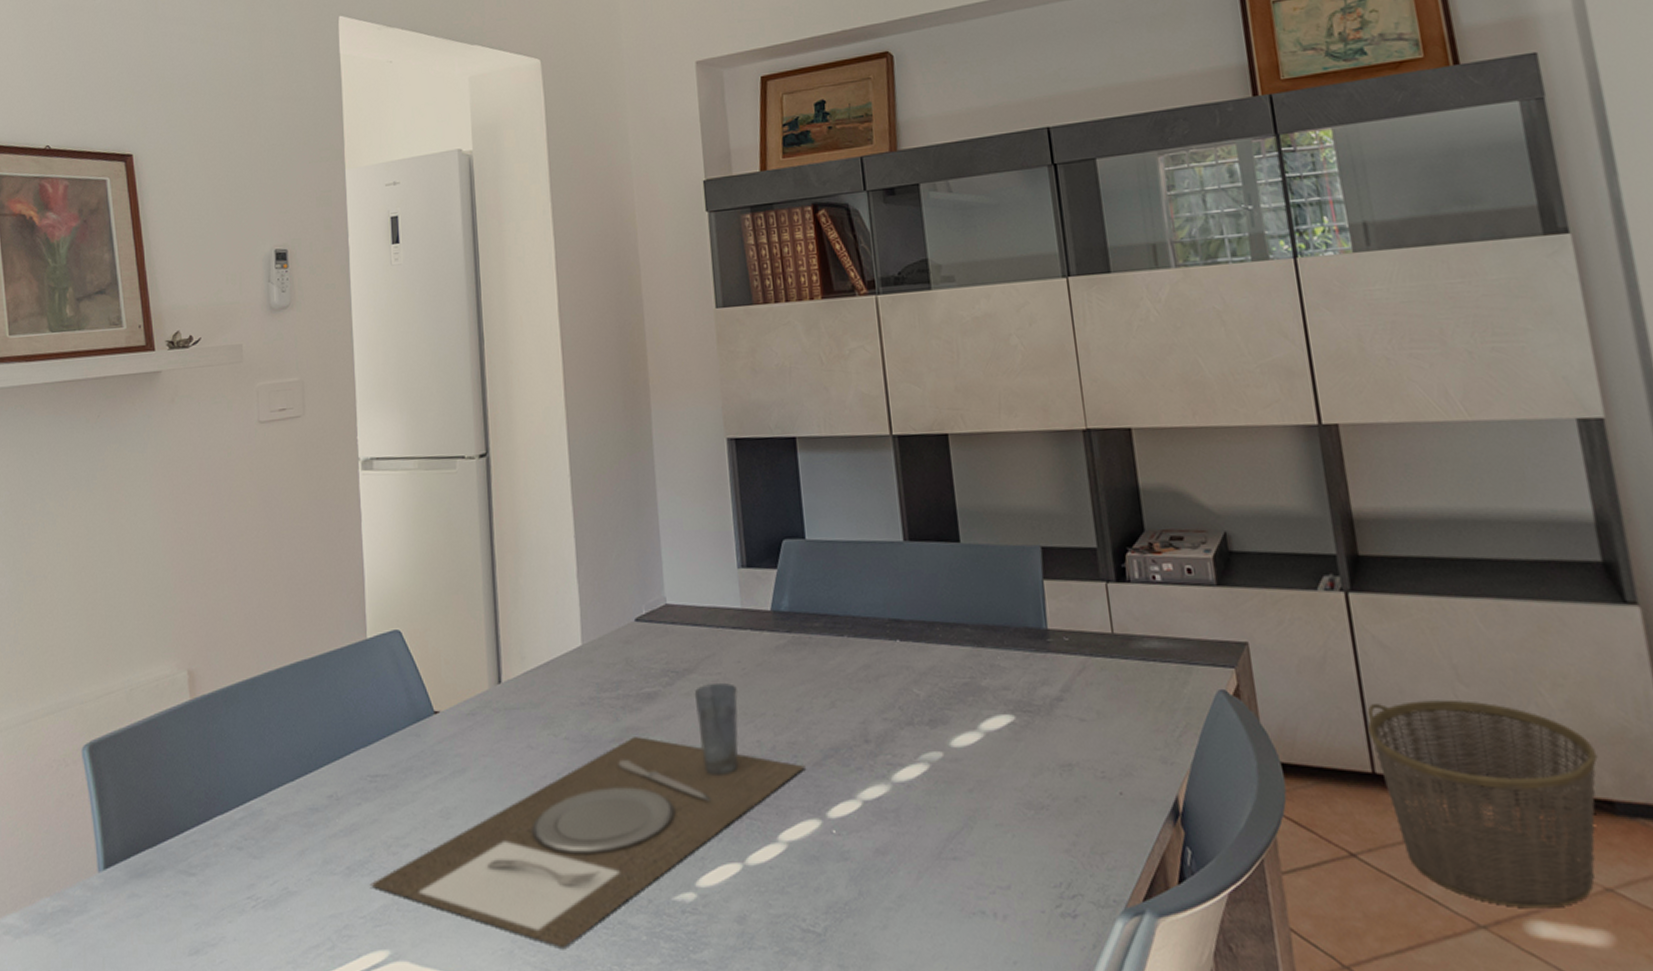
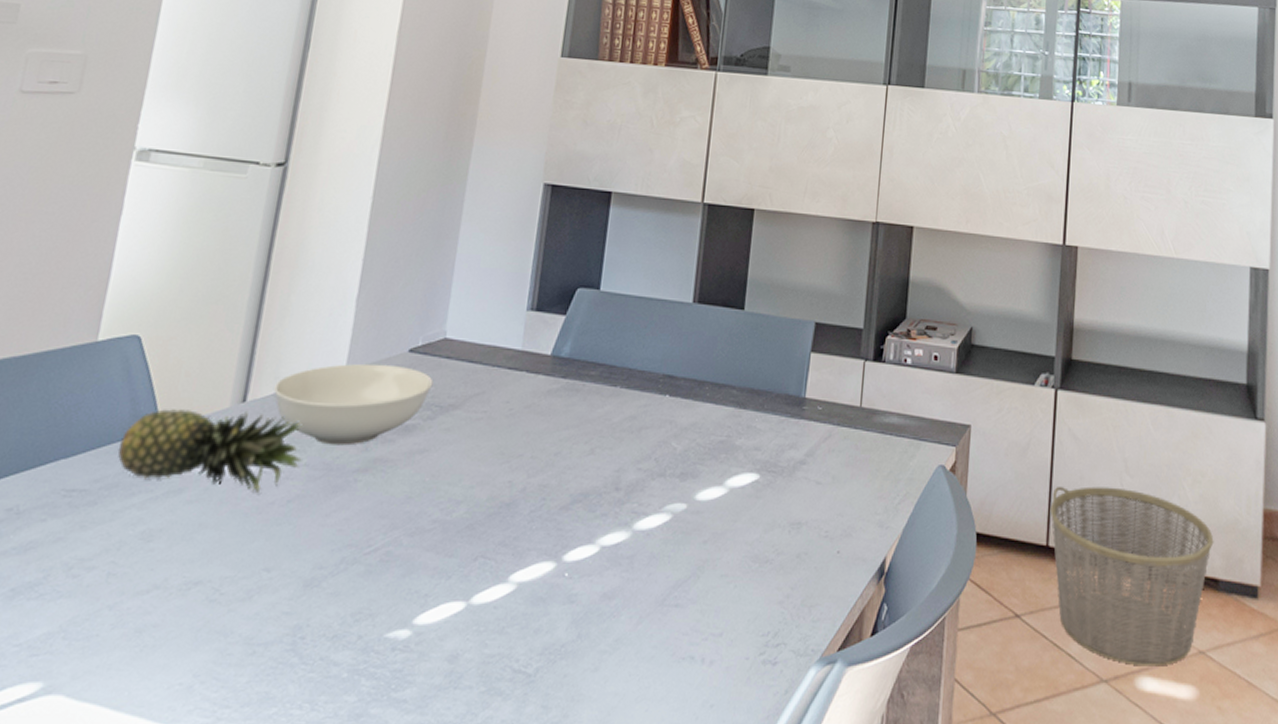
place setting: present [369,682,805,948] -> none [35,420,552,684]
fruit: none [404,692,562,769] -> present [117,409,303,494]
bowl: none [522,635,665,718] -> present [273,363,434,446]

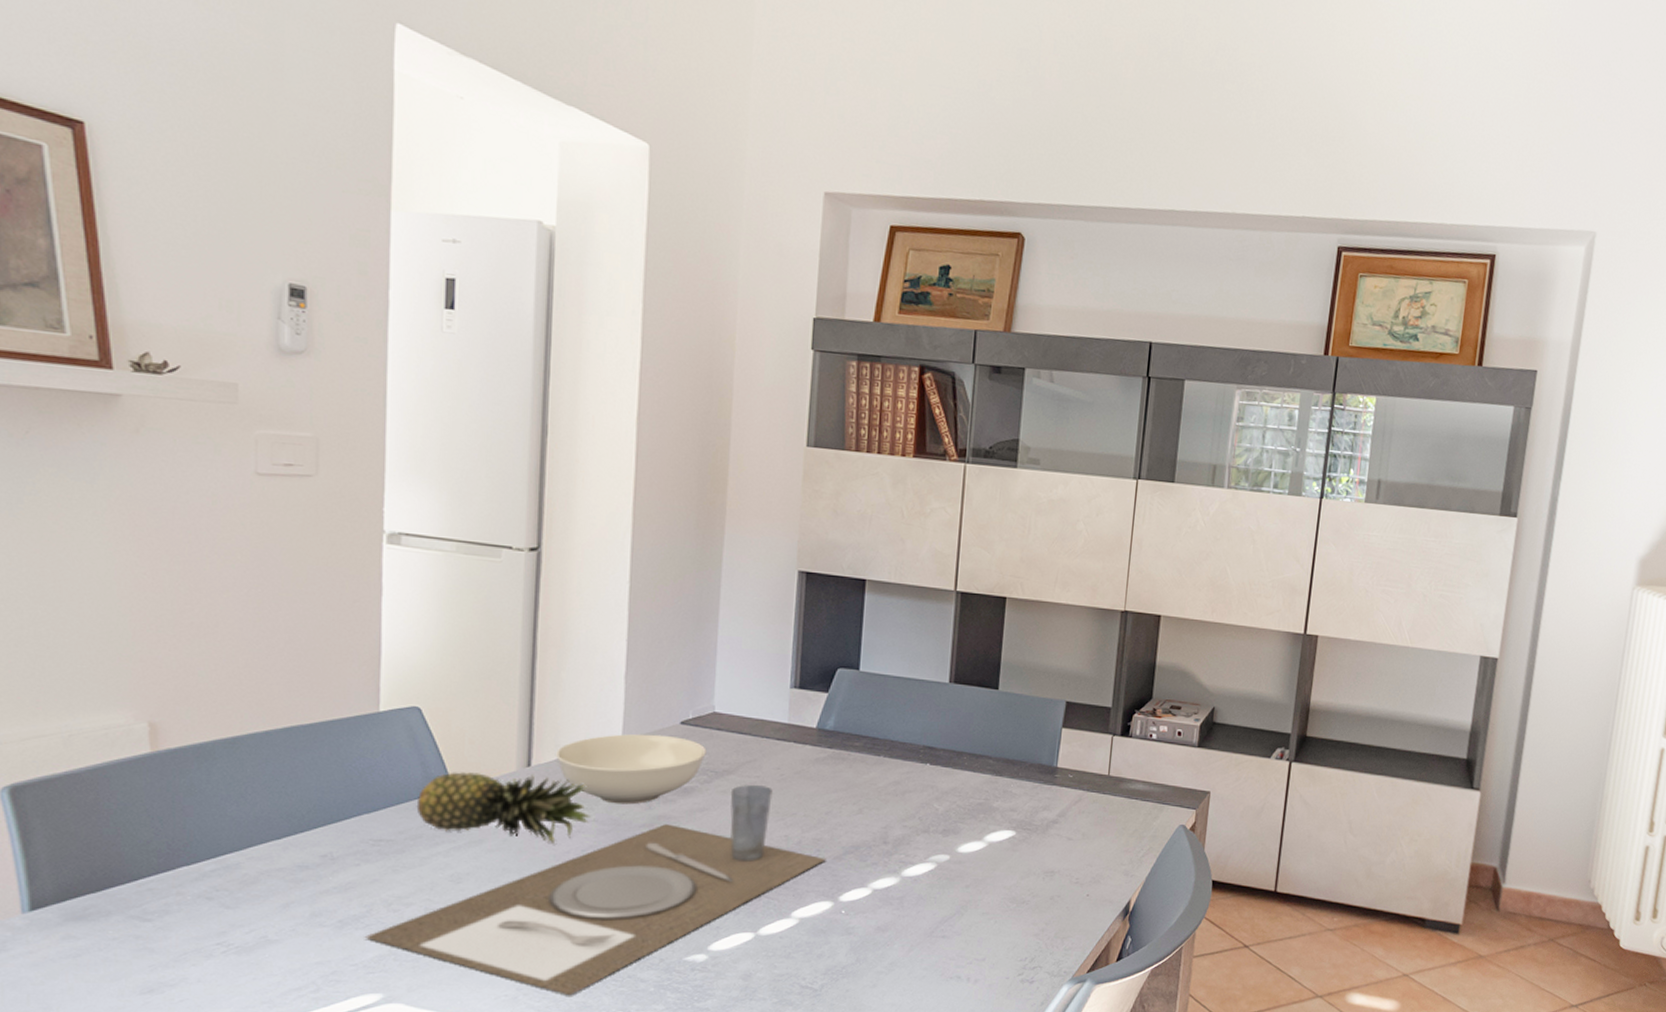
place setting: none [35,420,552,684] -> present [364,784,826,996]
basket: present [1050,486,1214,666] -> none [1279,843,1424,986]

